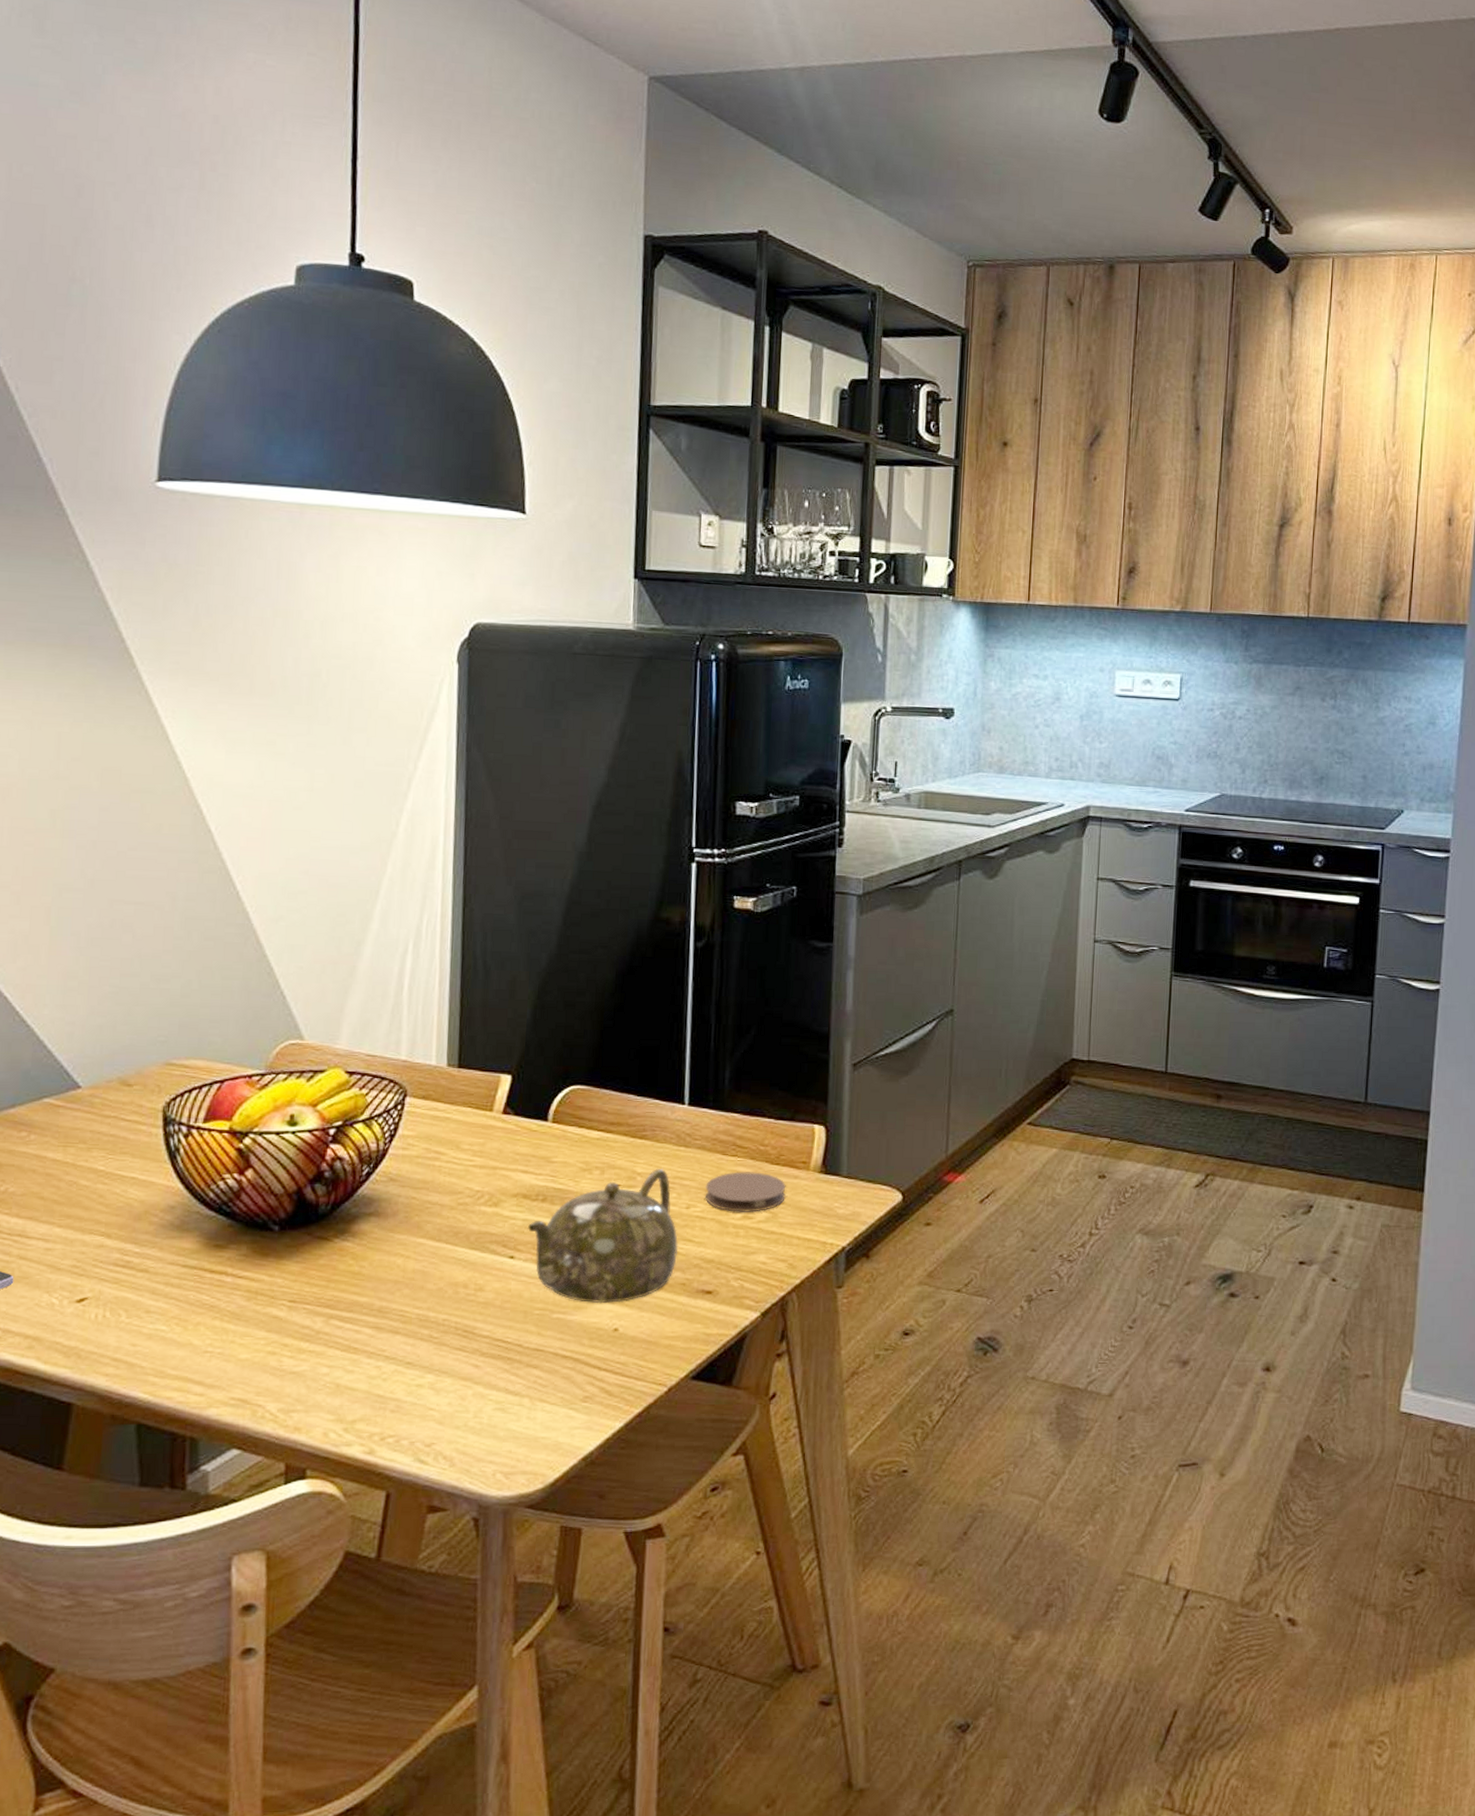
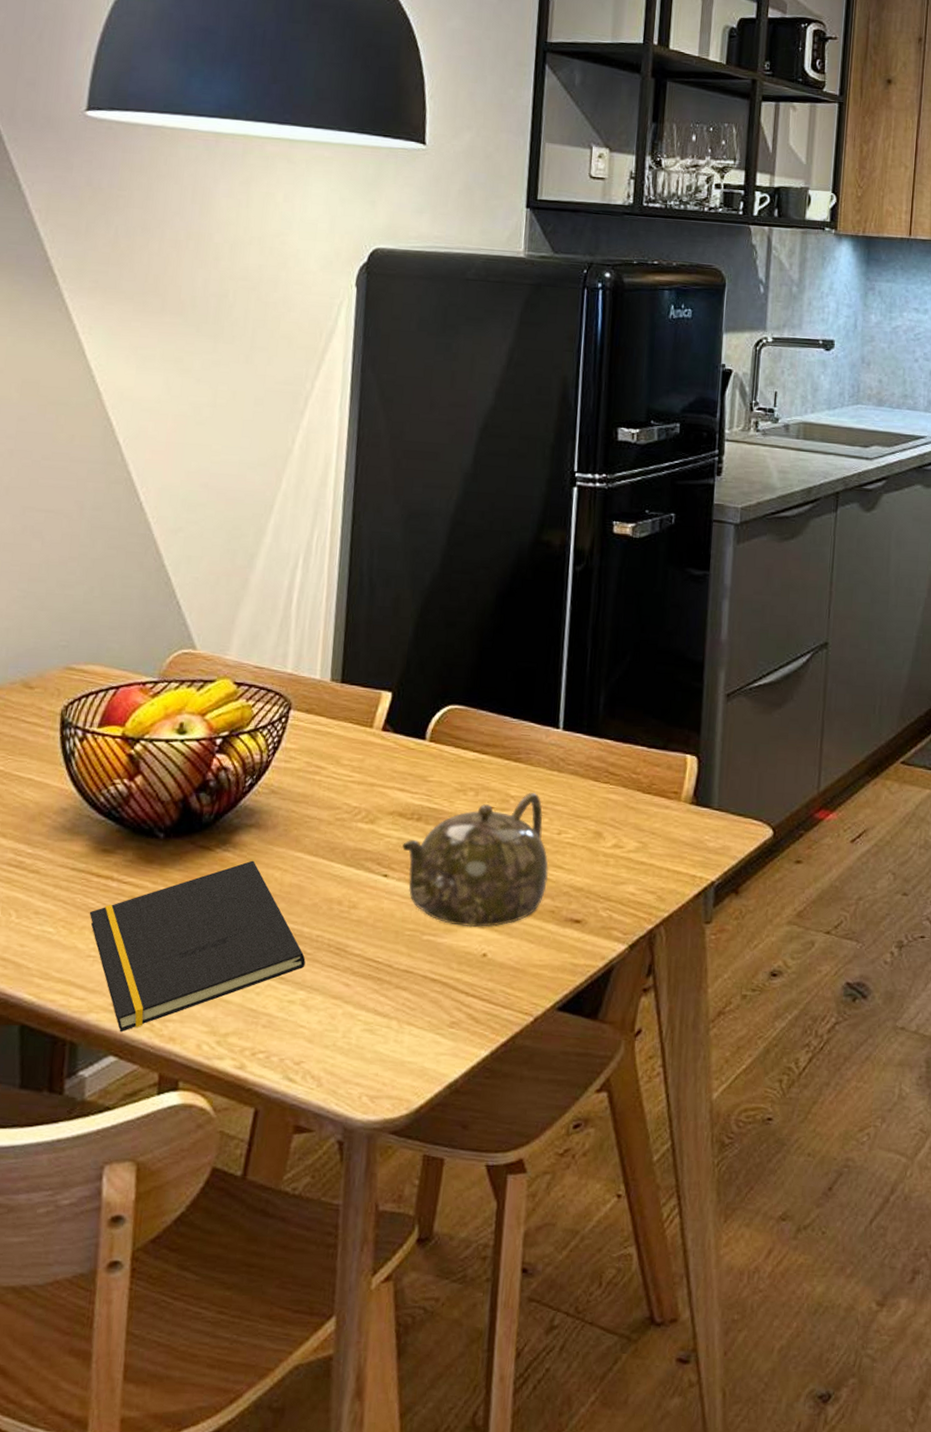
notepad: none [203,1248,433,1425] -> present [89,860,306,1032]
coaster: present [705,1172,786,1212] -> none [576,799,657,841]

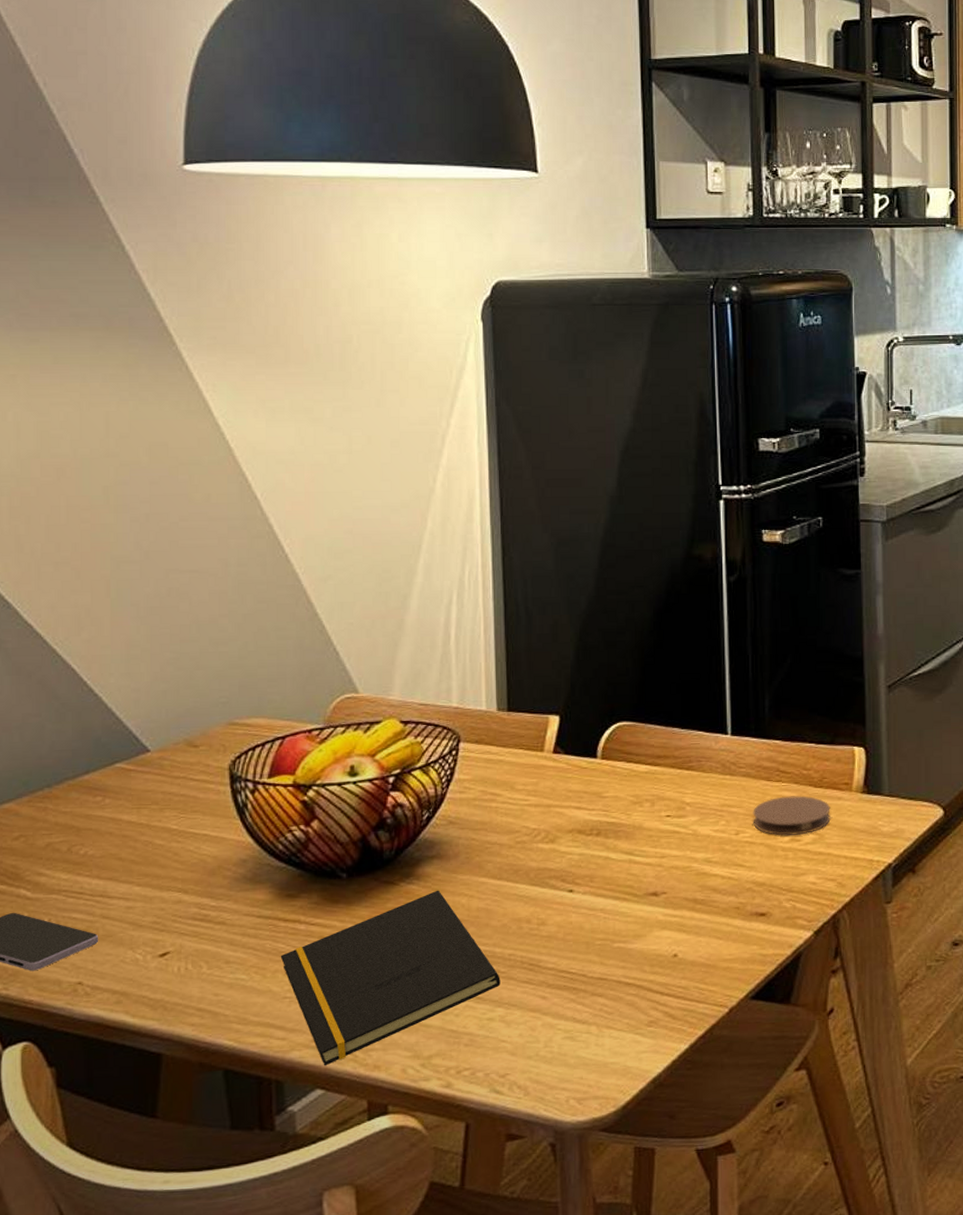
teapot: present [401,792,549,928] -> none [584,797,731,931]
coaster: none [576,799,657,841] -> present [753,796,831,836]

